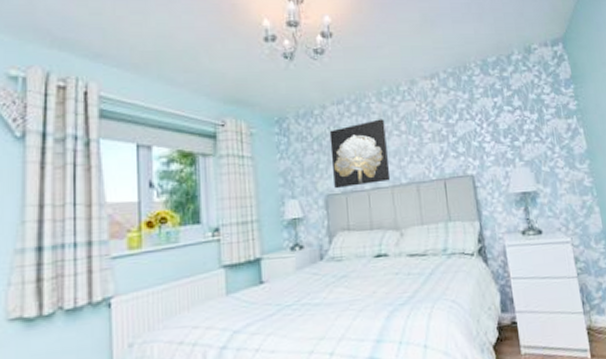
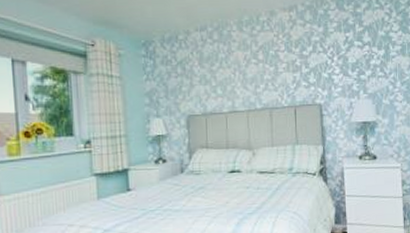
wall art: present [329,119,391,189] -> none [192,47,247,110]

